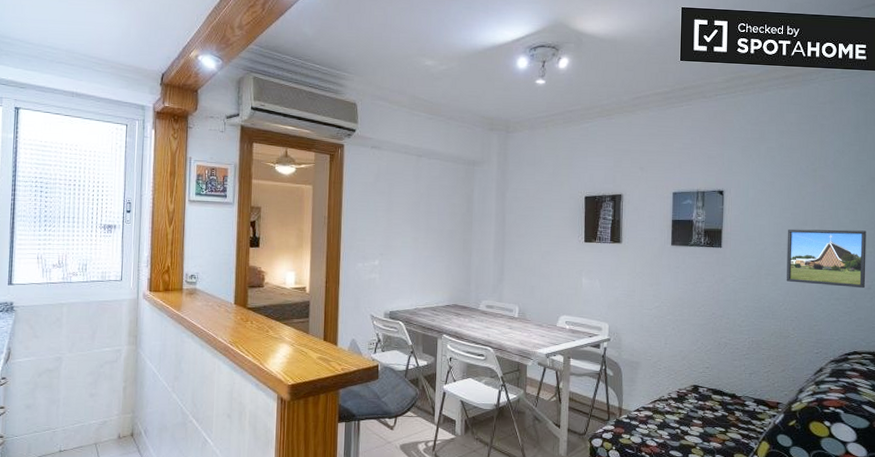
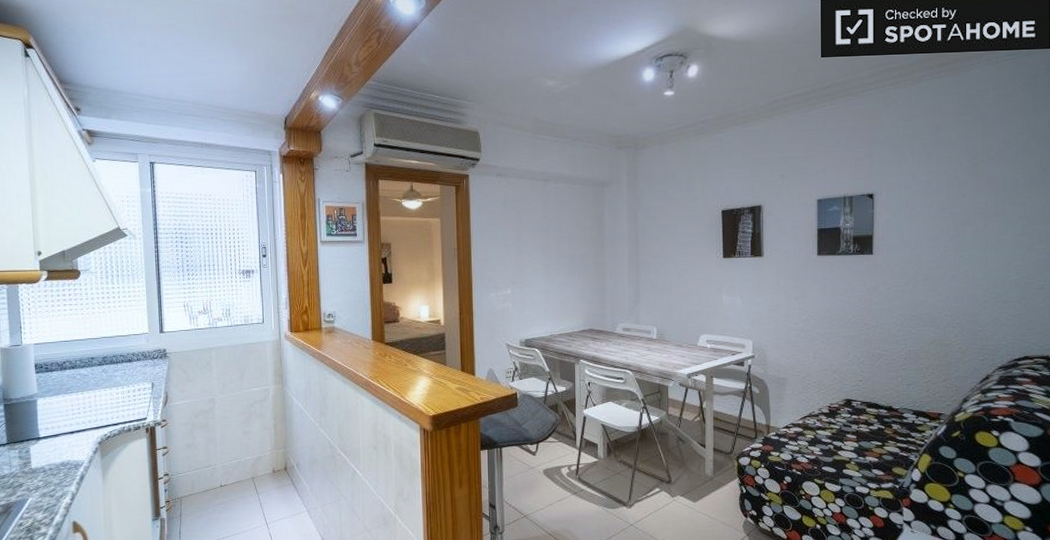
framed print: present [786,229,867,289] -> none [946,226,1038,289]

